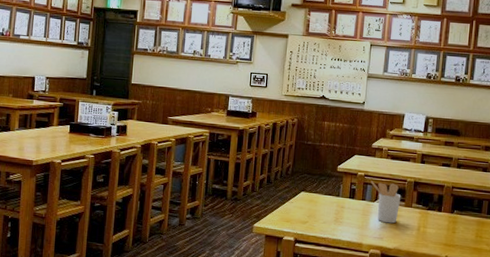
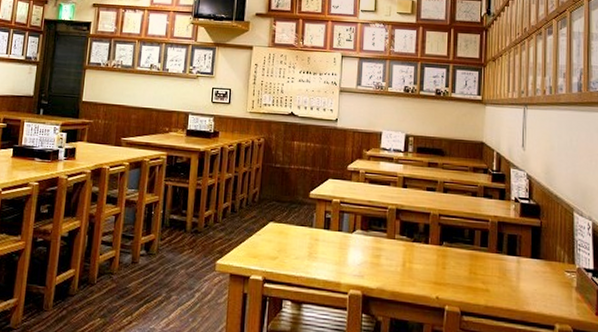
utensil holder: present [370,181,401,224] -> none [347,208,383,259]

